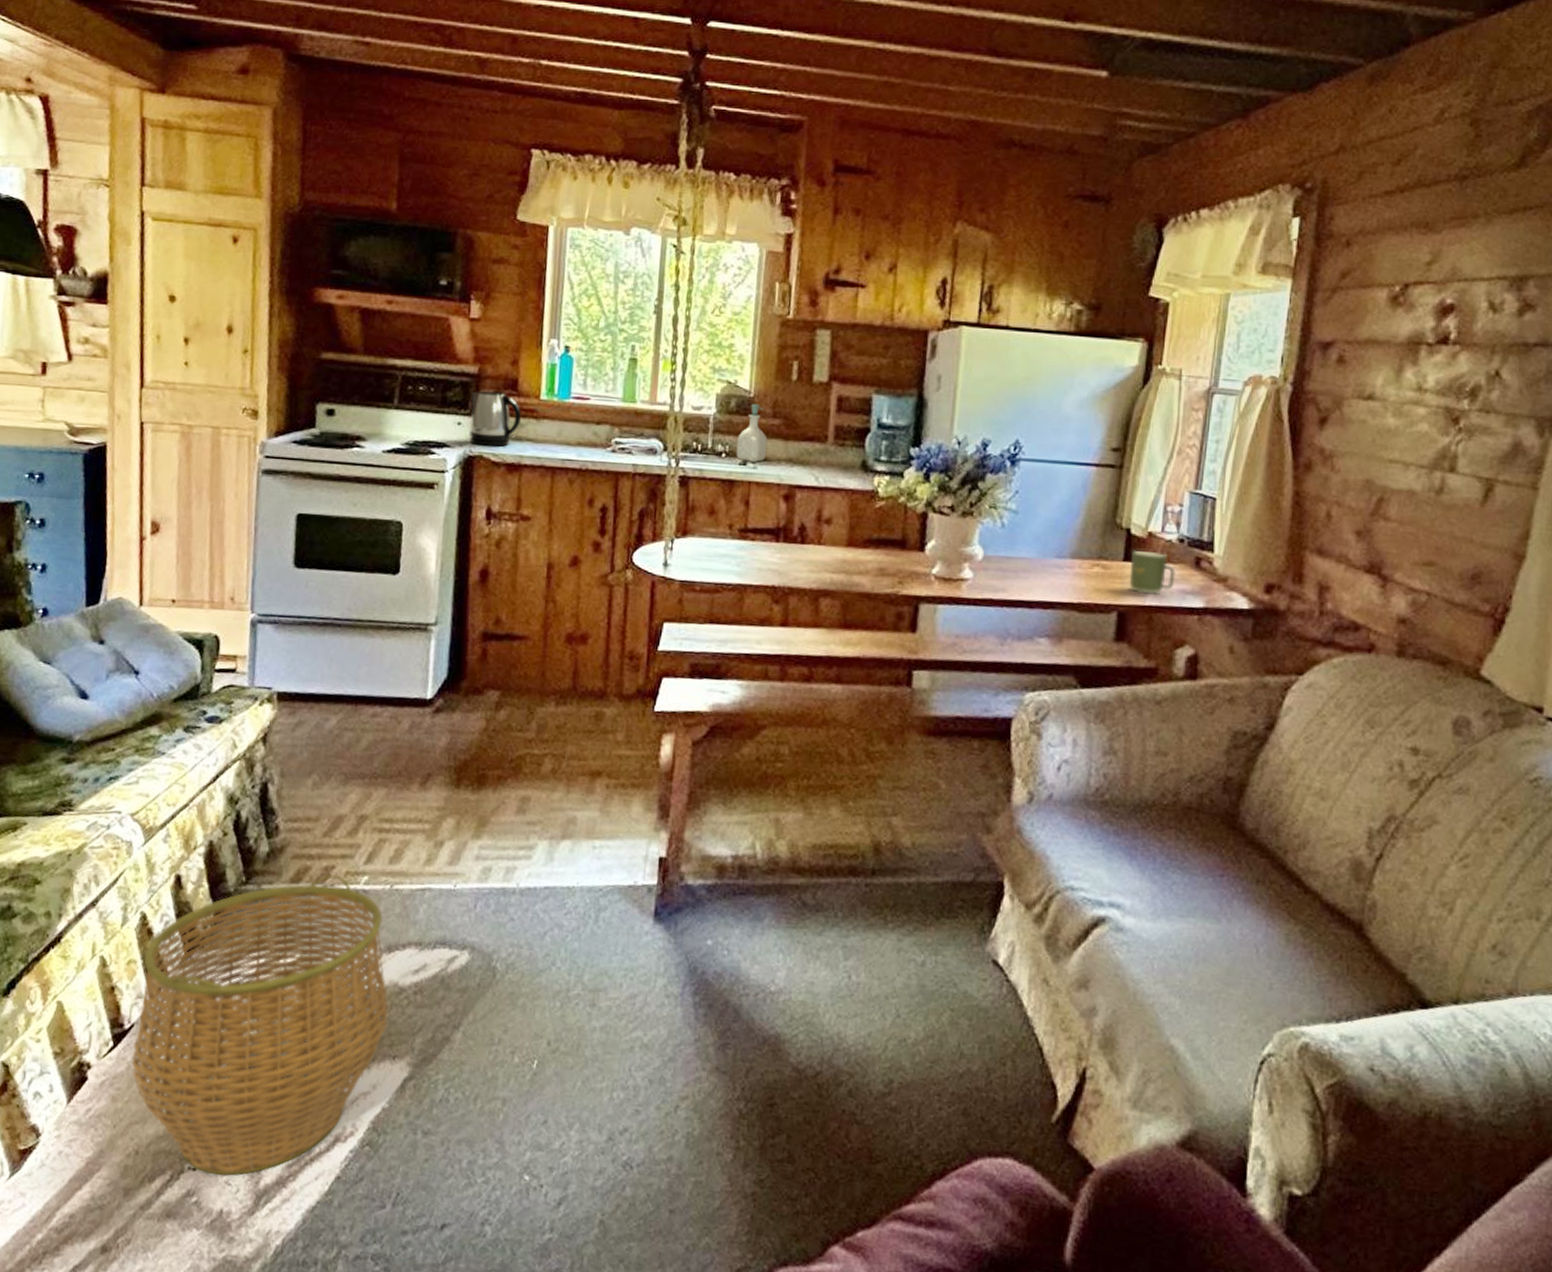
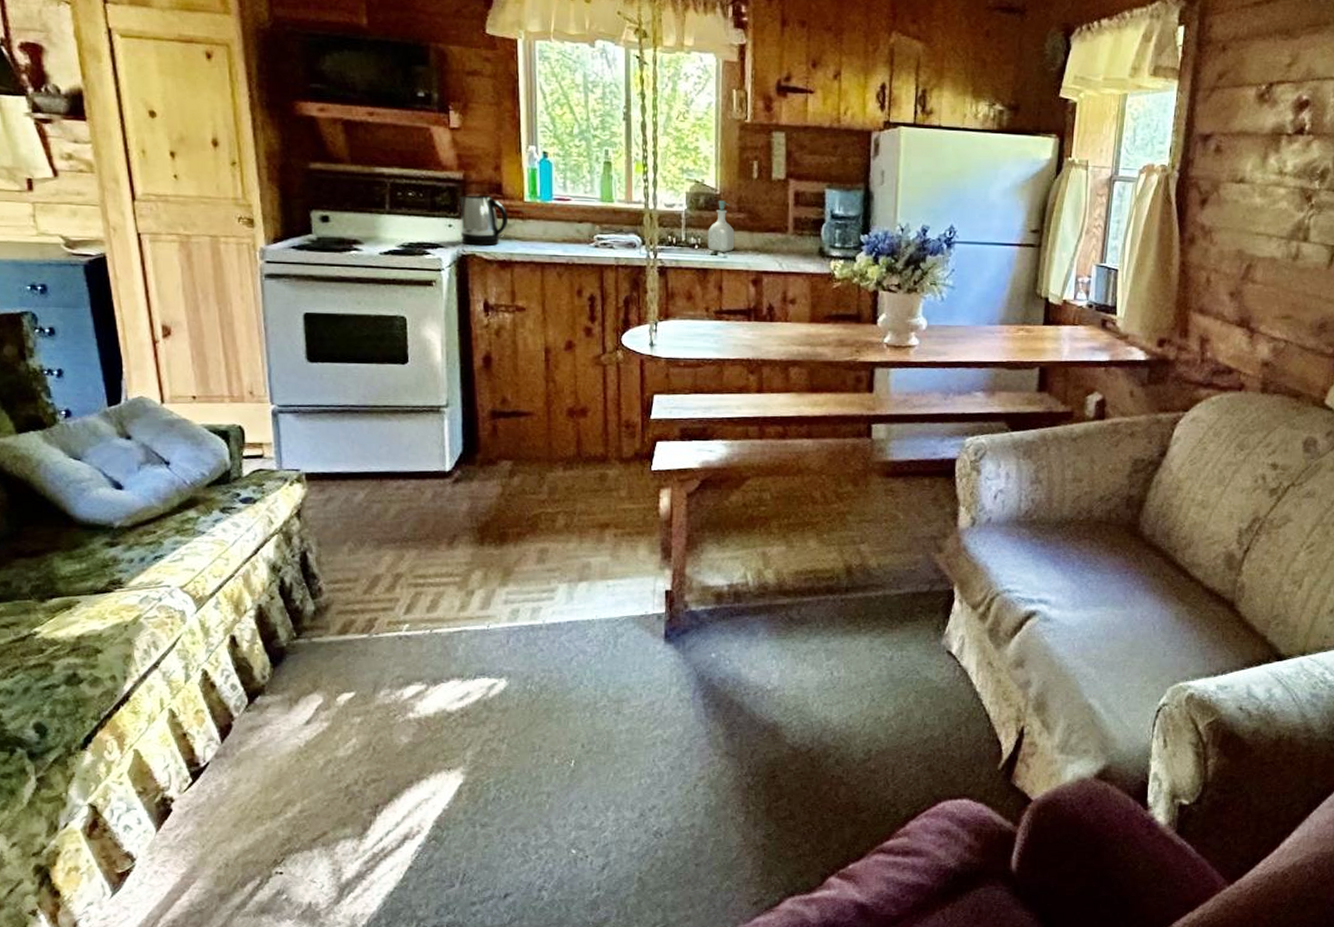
basket: present [132,873,389,1176] -> none [210,624,440,876]
mug: present [1129,549,1175,594] -> none [1048,315,1086,351]

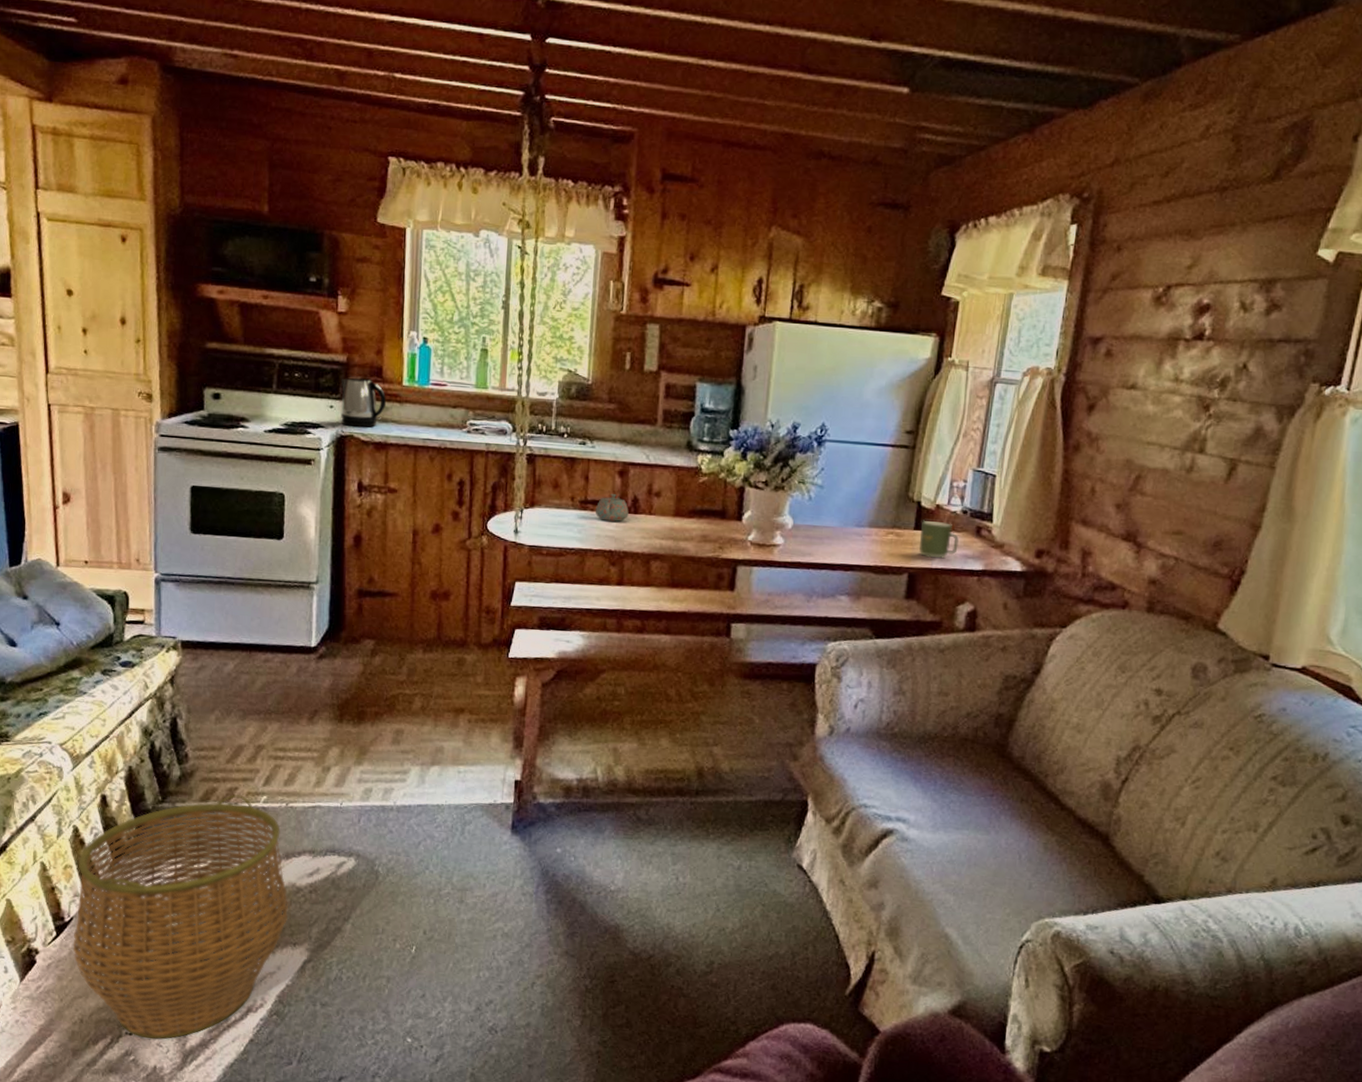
basket: none [210,624,440,876] -> present [73,793,288,1040]
soap bottle: present [708,200,735,252] -> none [577,390,604,442]
teapot: none [730,303,765,330] -> present [595,494,629,522]
mug: none [1048,315,1086,351] -> present [919,520,959,558]

